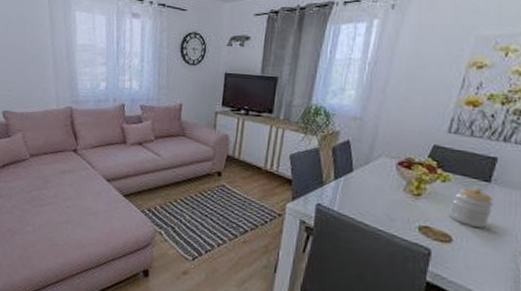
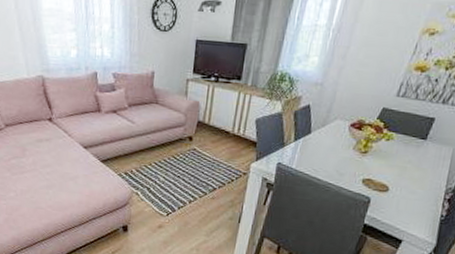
jar: present [449,187,494,228] -> none [389,144,427,178]

